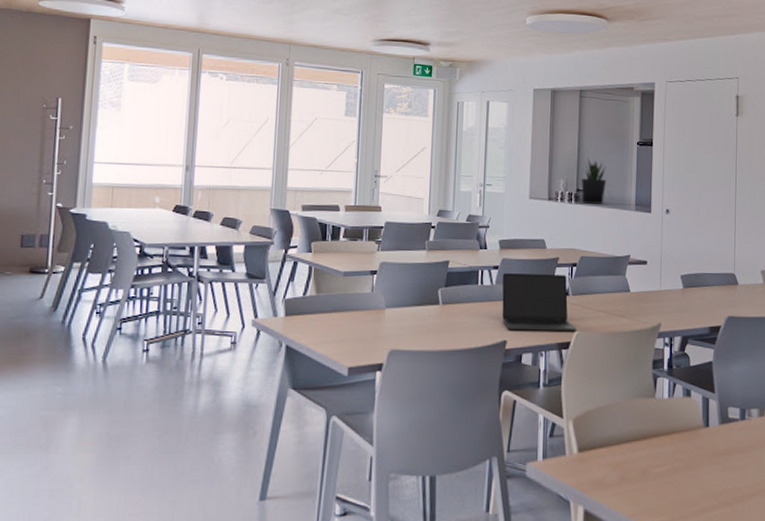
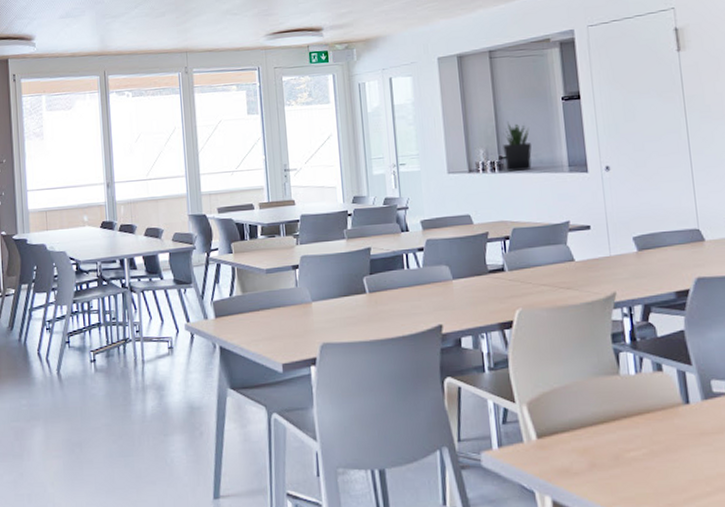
laptop: present [502,273,577,332] -> none [428,250,519,314]

